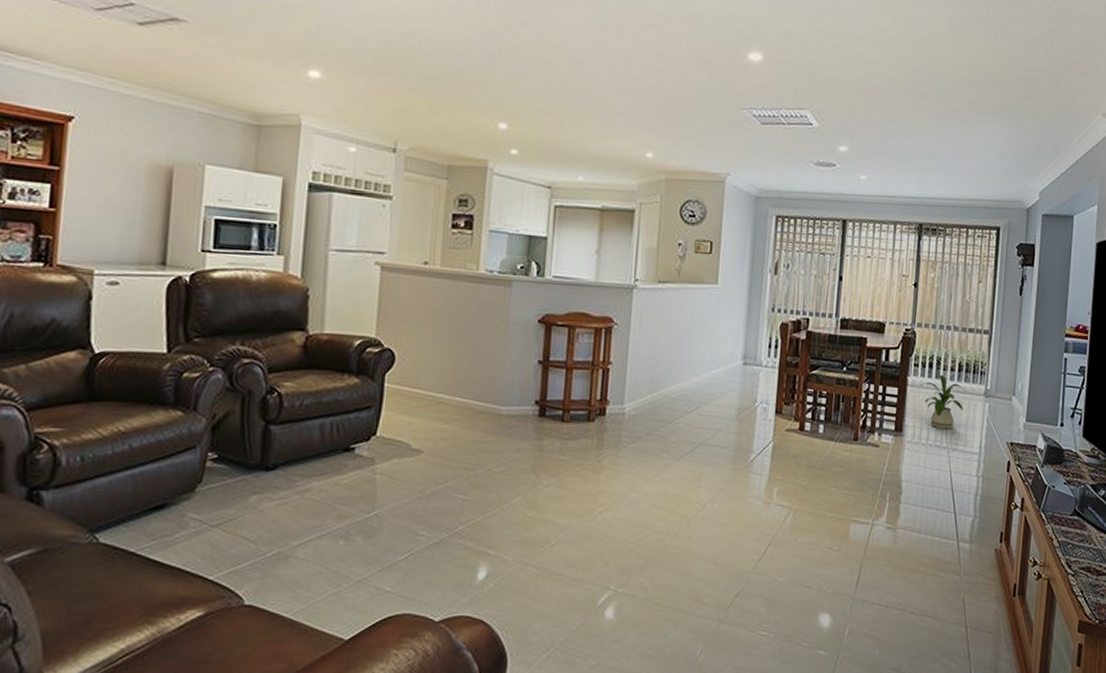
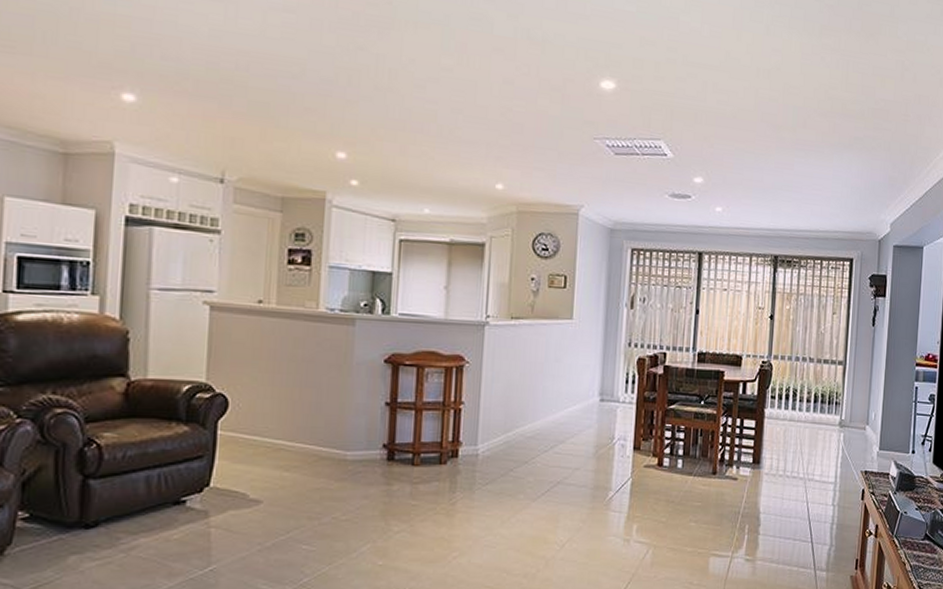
house plant: present [921,374,967,430] -> none [778,406,822,461]

